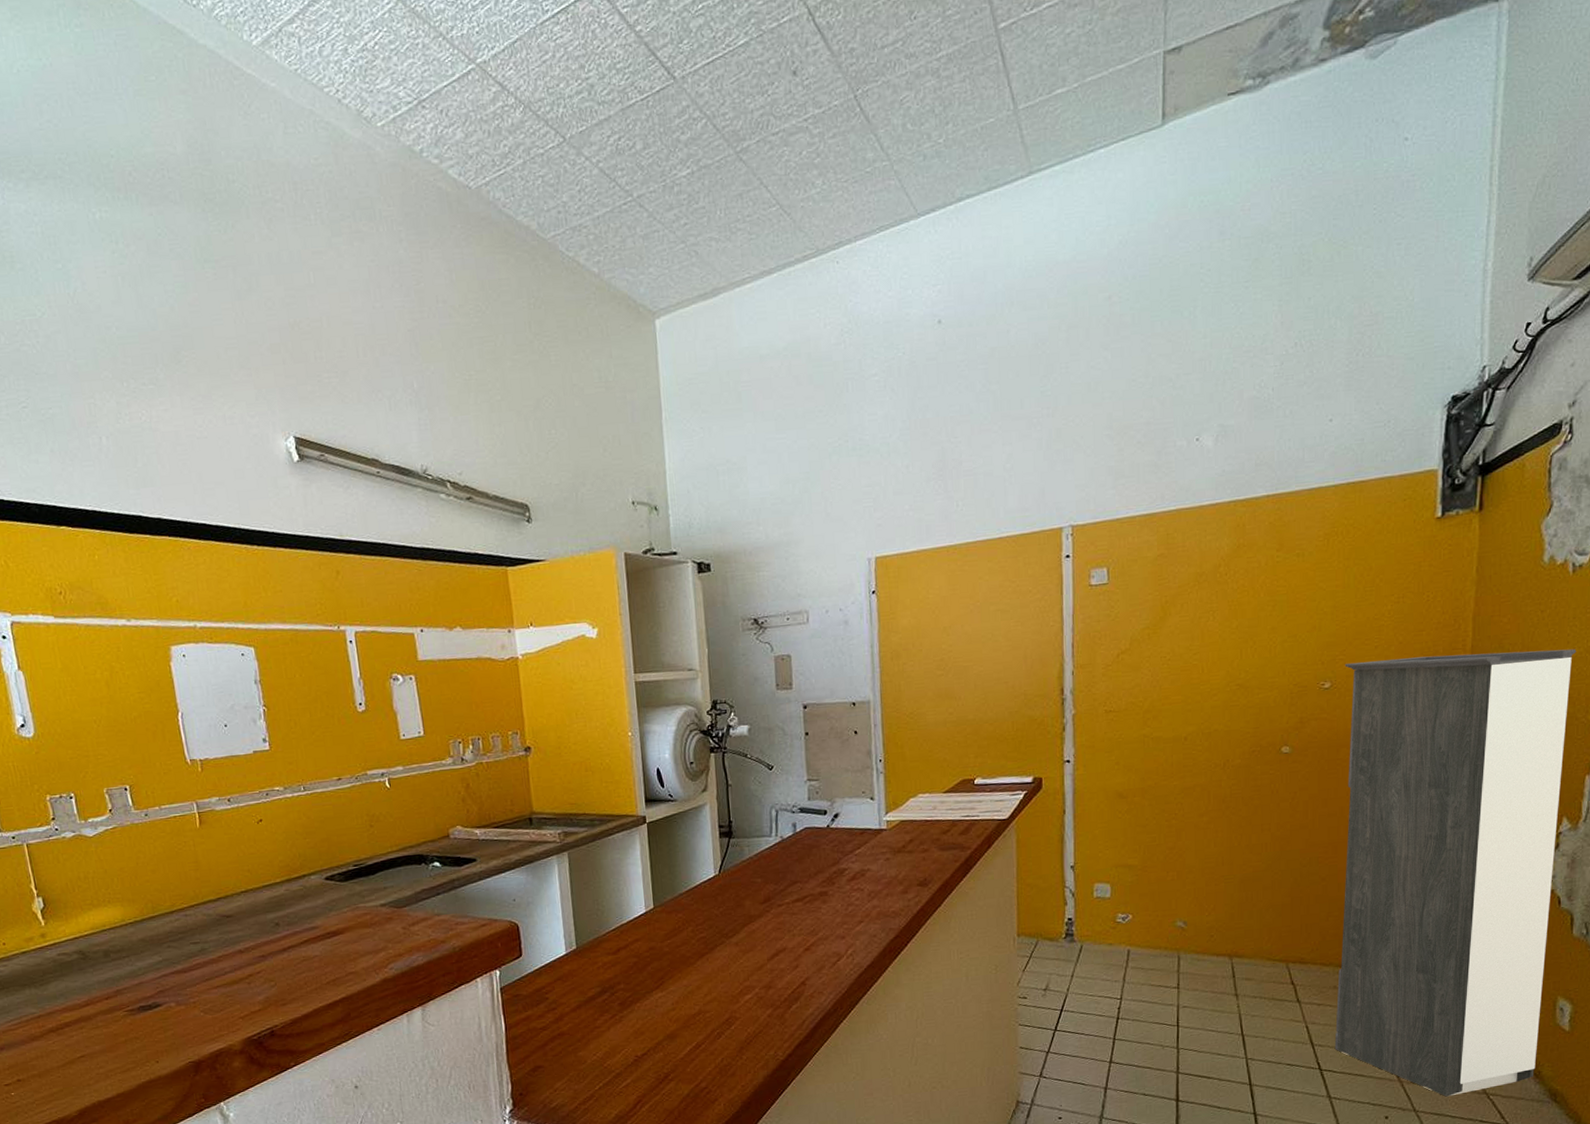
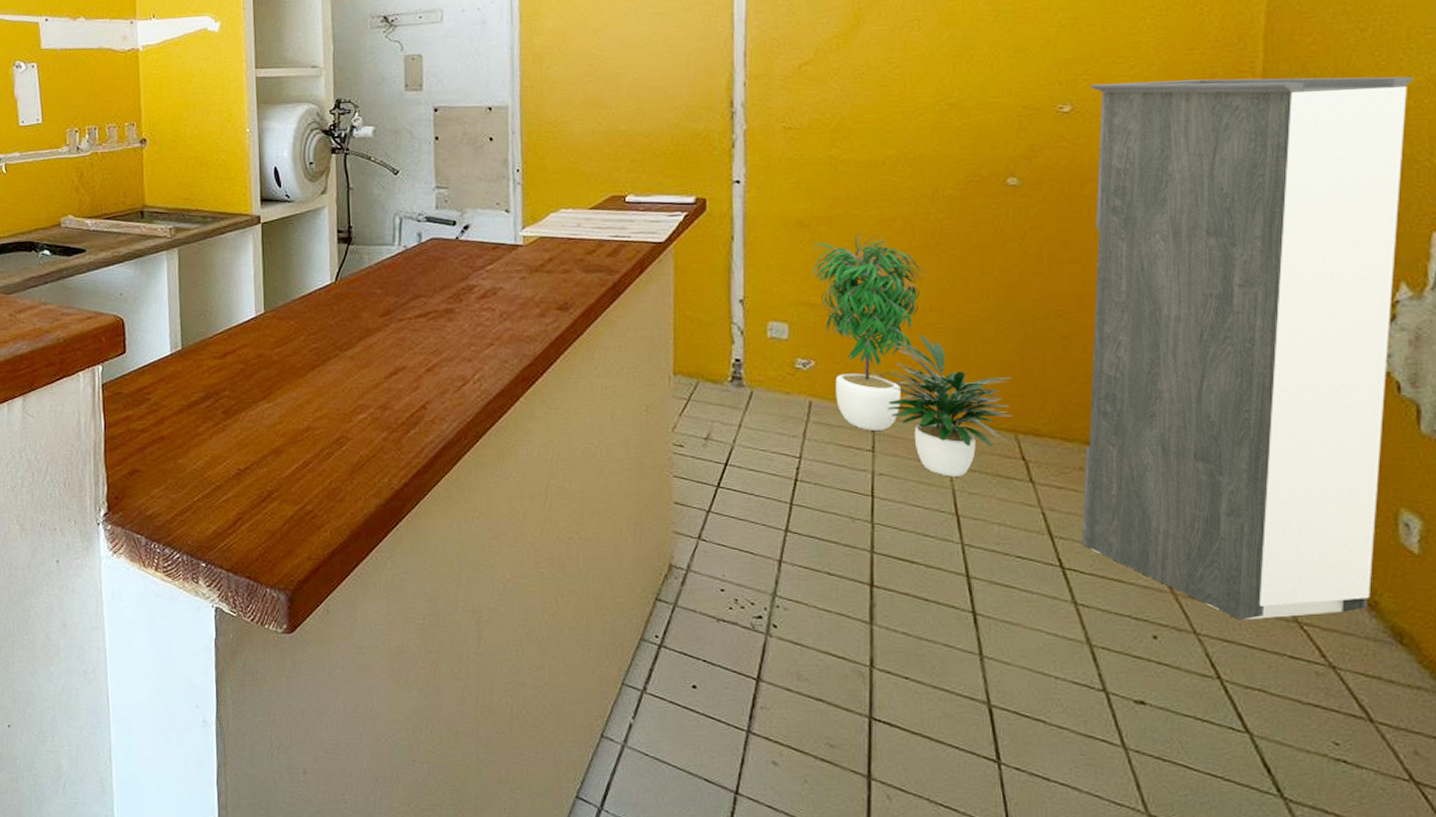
potted plant: none [1128,800,1284,1004] -> present [811,232,1012,477]

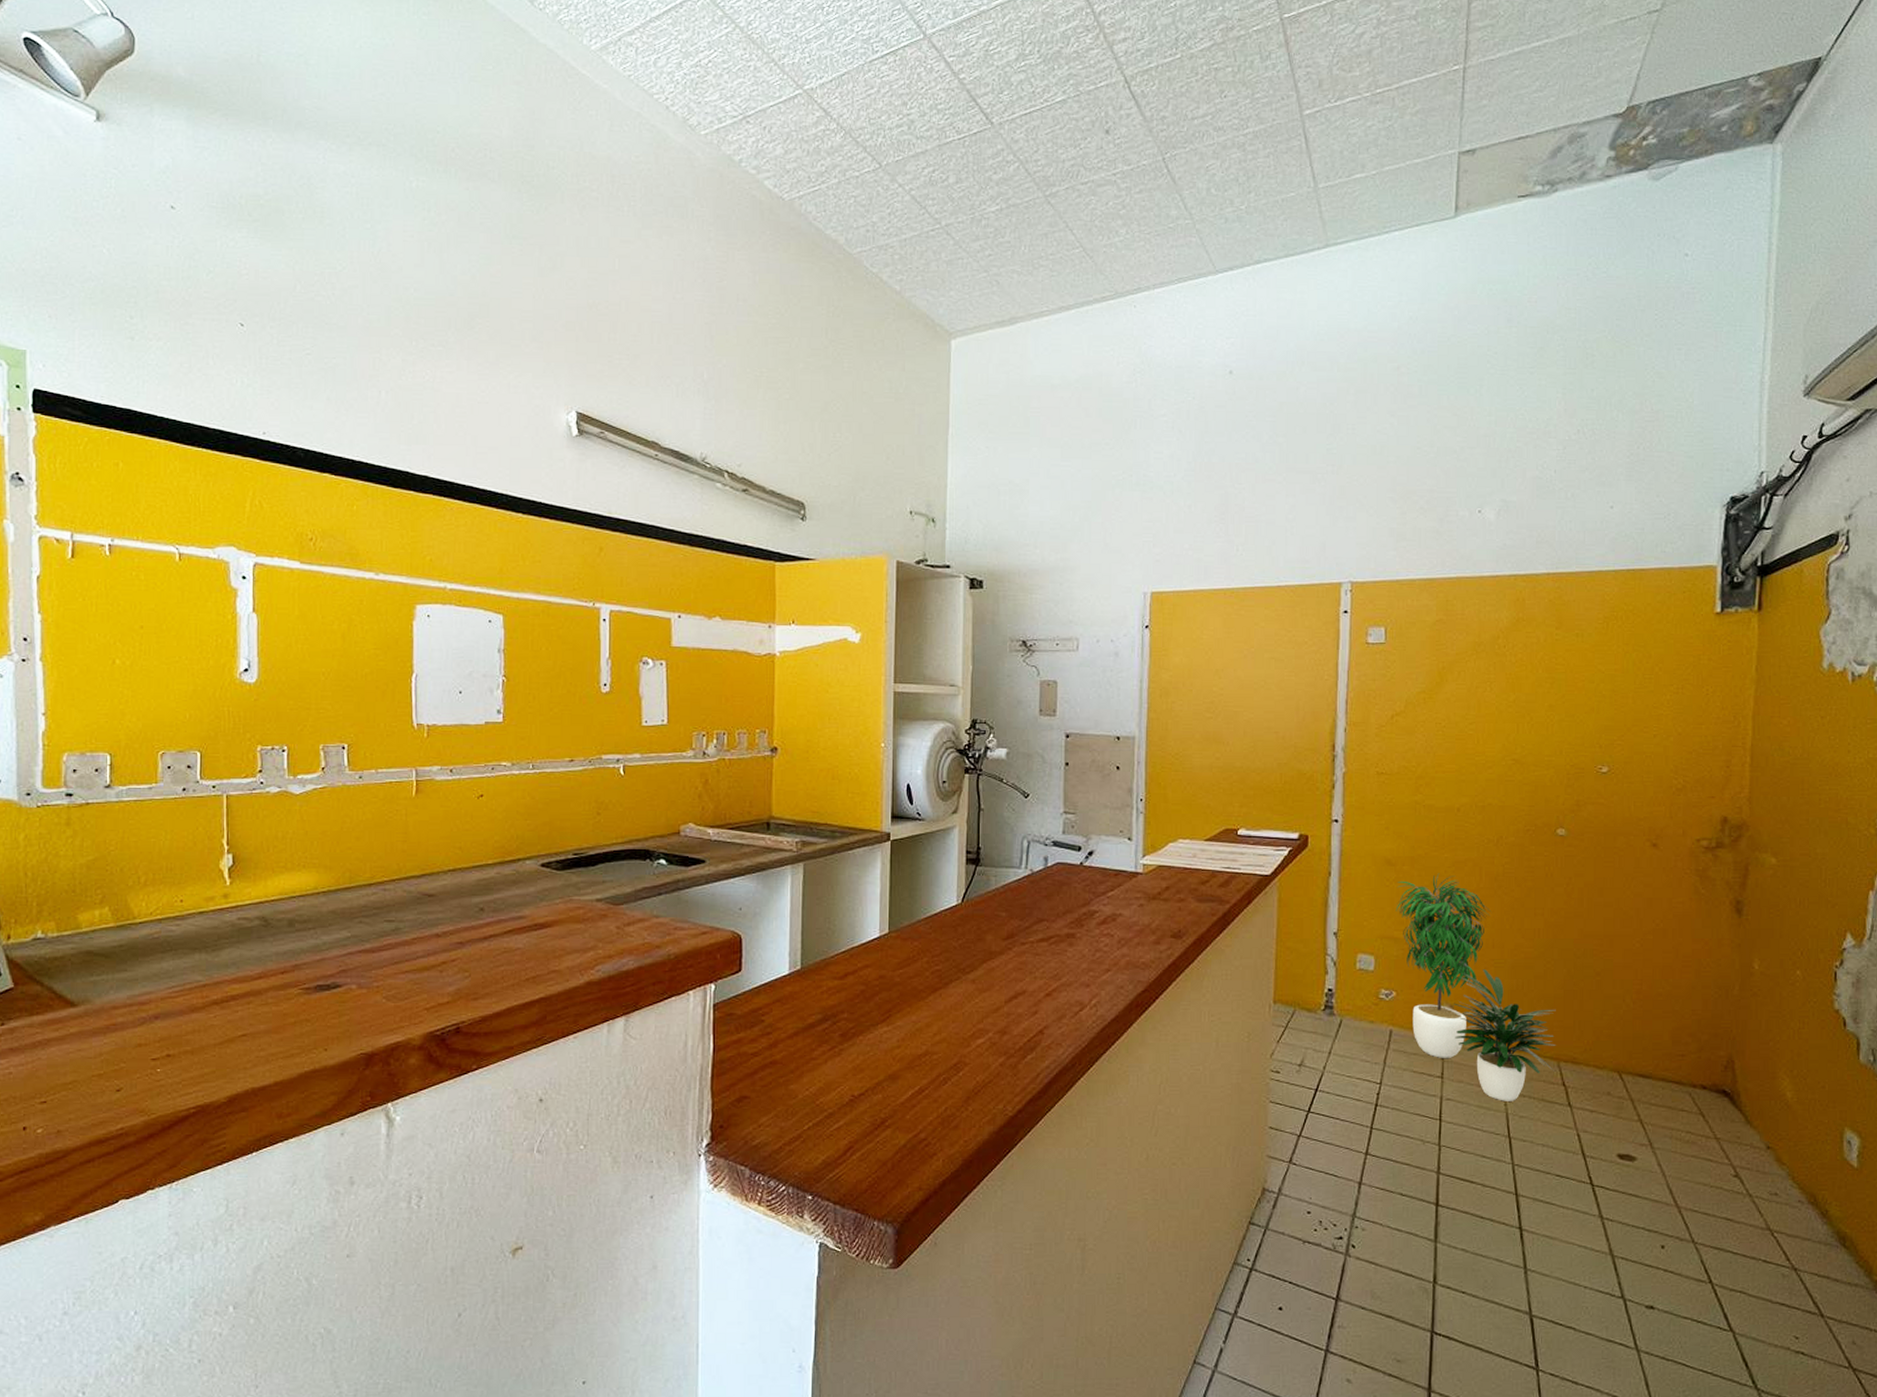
storage cabinet: present [1081,76,1414,620] -> none [1607,750,1858,1229]

